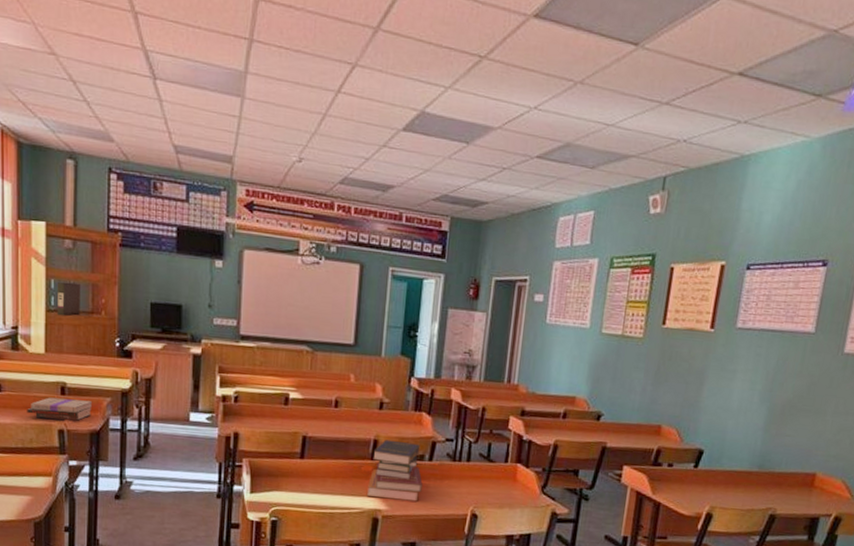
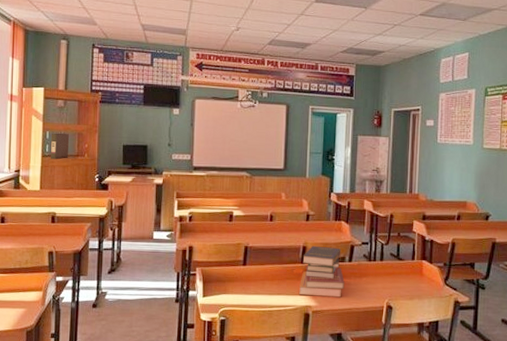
books: present [27,397,92,421] -> none [24,225,76,244]

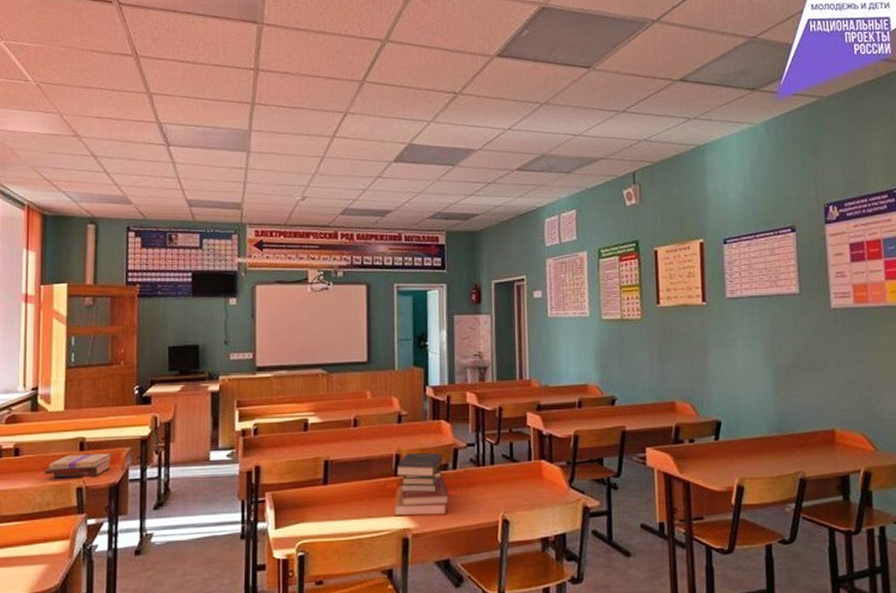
books: none [24,225,76,244] -> present [45,453,111,479]
binder: present [50,133,70,160] -> none [76,337,101,371]

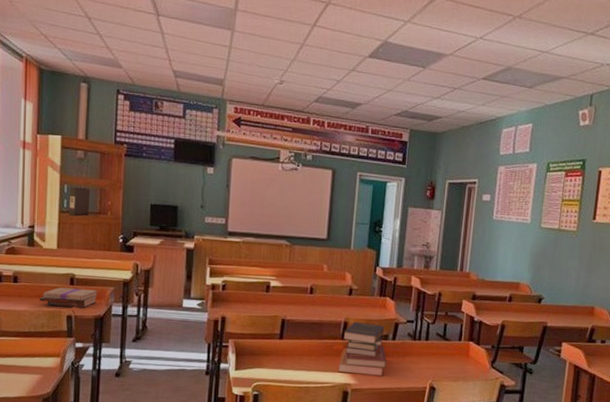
binder: none [76,337,101,371] -> present [68,187,91,217]

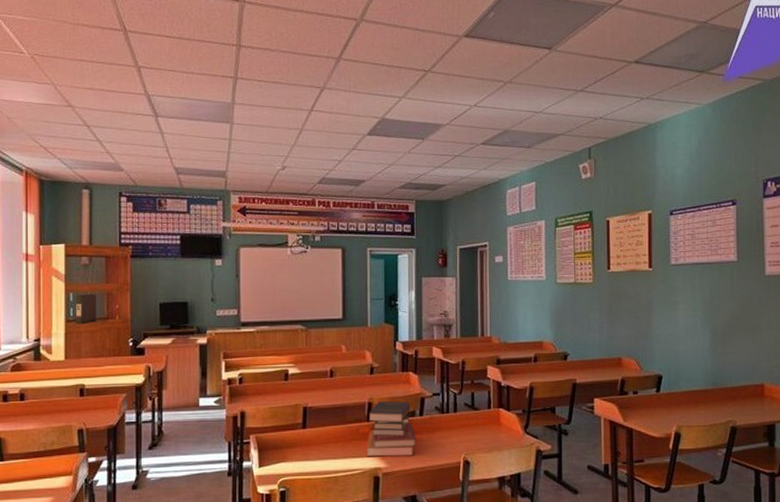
books: present [40,287,97,308] -> none [48,399,109,421]

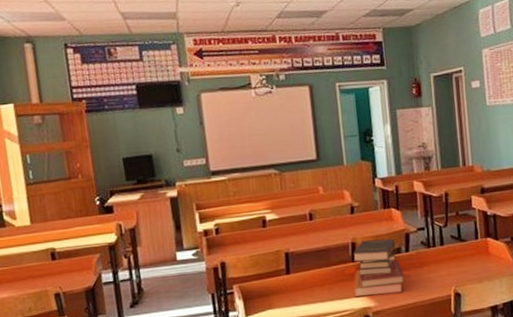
binder: present [75,294,97,325] -> none [33,153,58,187]

